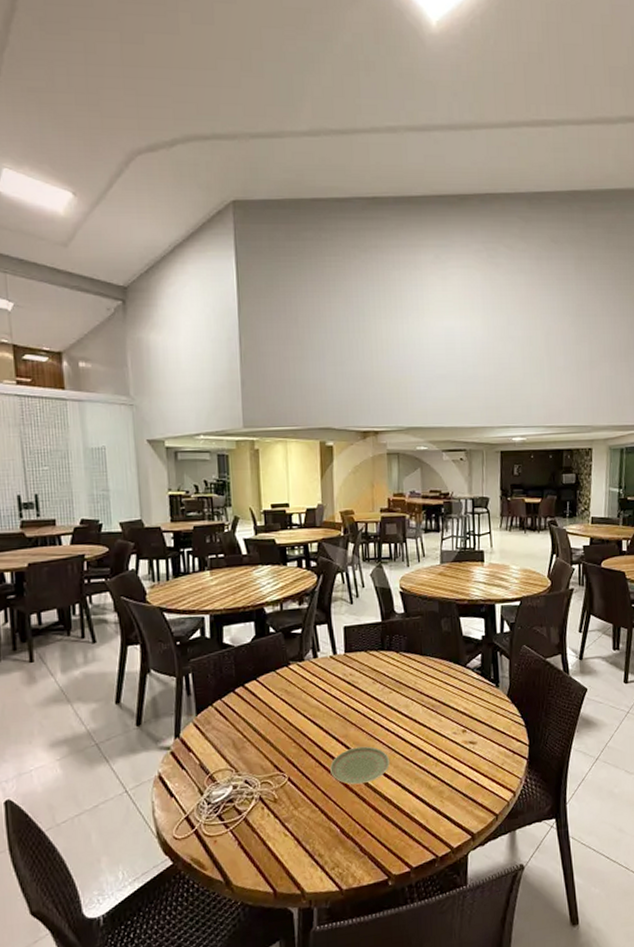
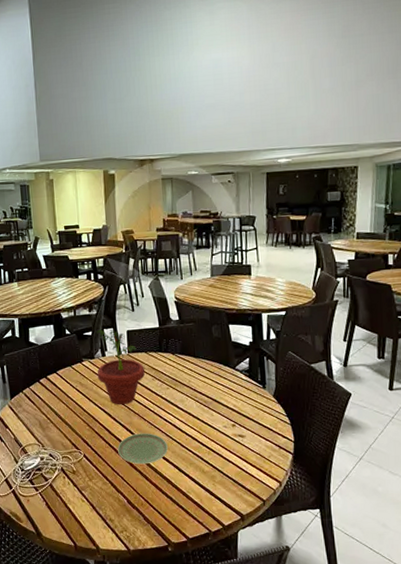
potted plant: none [306,625,365,716] -> present [96,329,146,405]

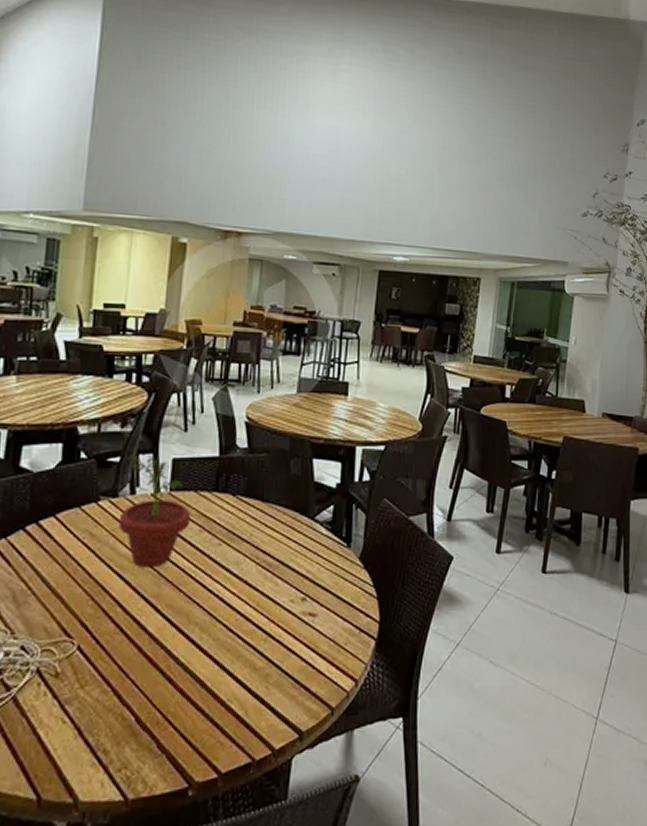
plate: present [118,433,168,465] -> none [132,610,208,660]

